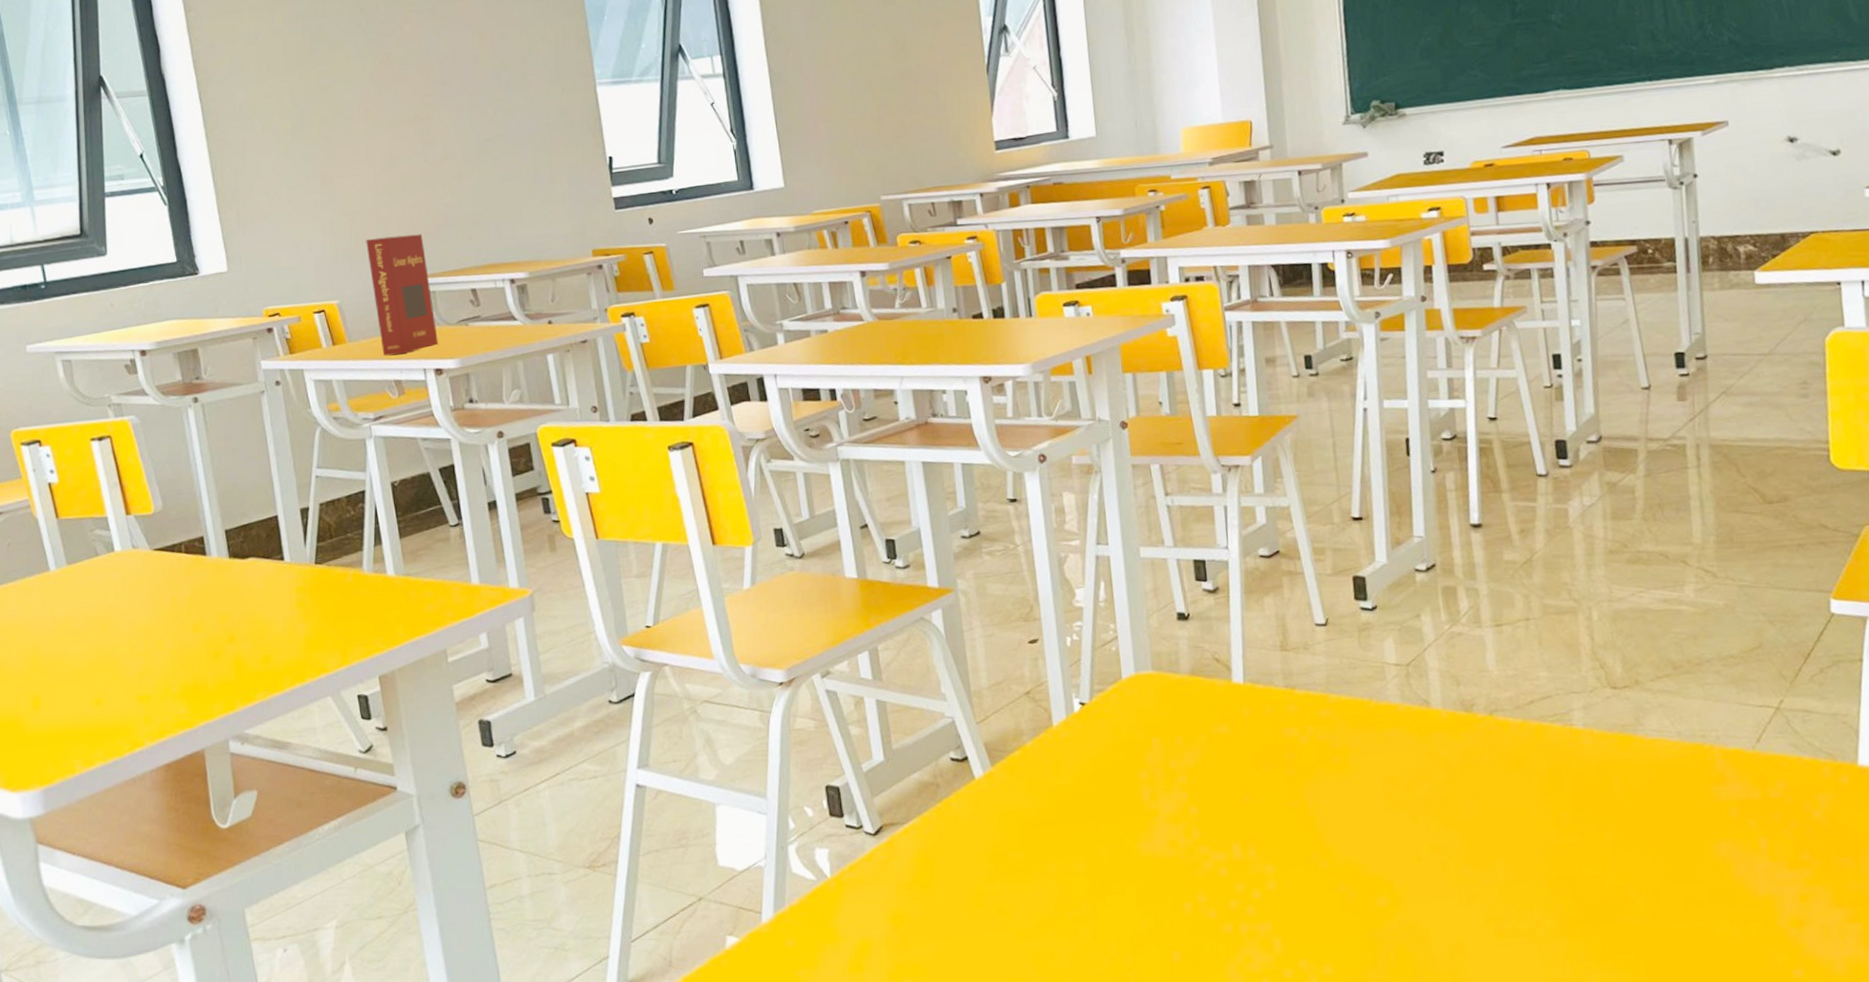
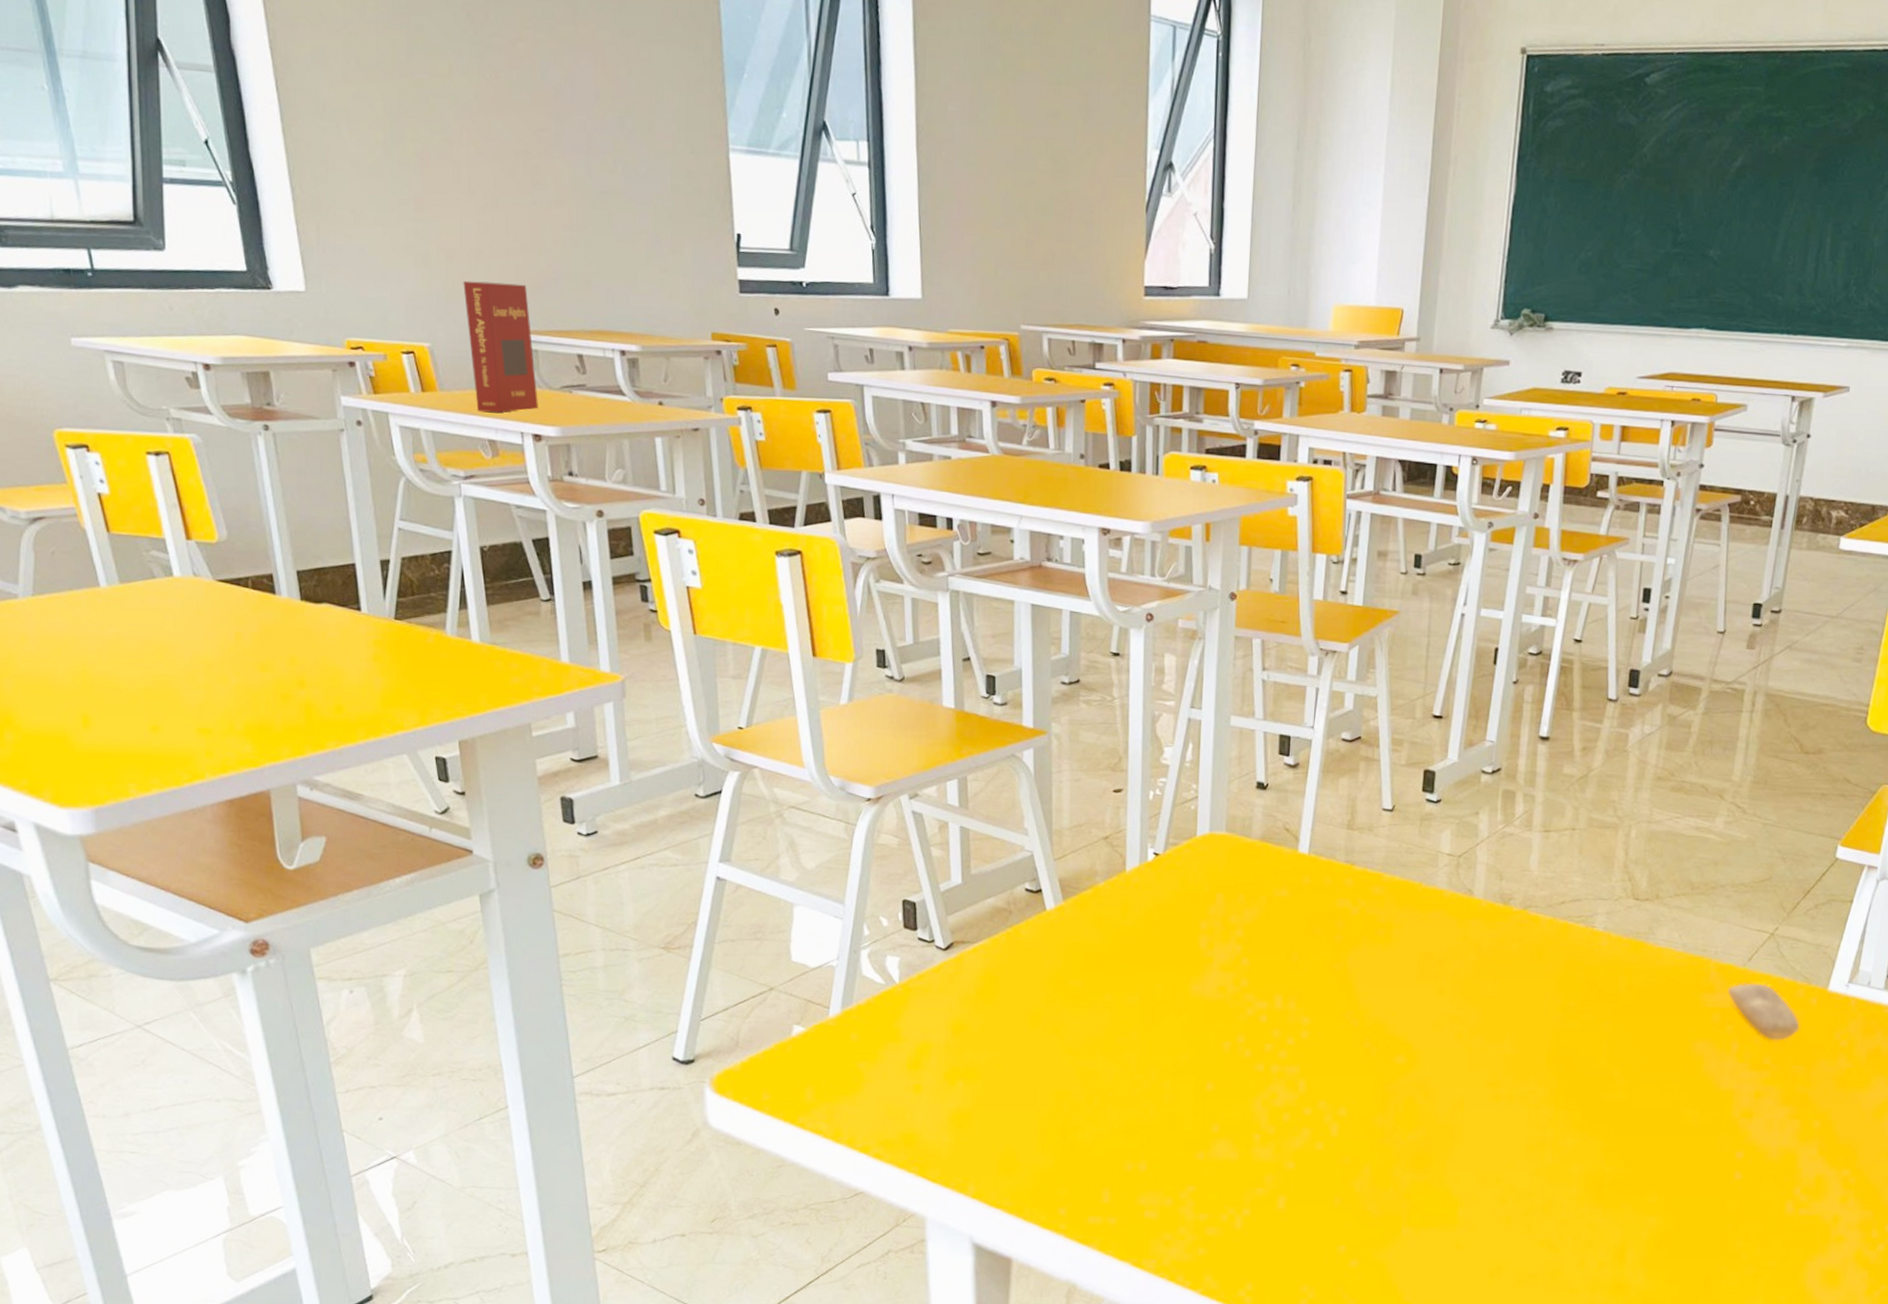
eraser: none [1741,766,1836,832] -> present [1727,983,1800,1041]

